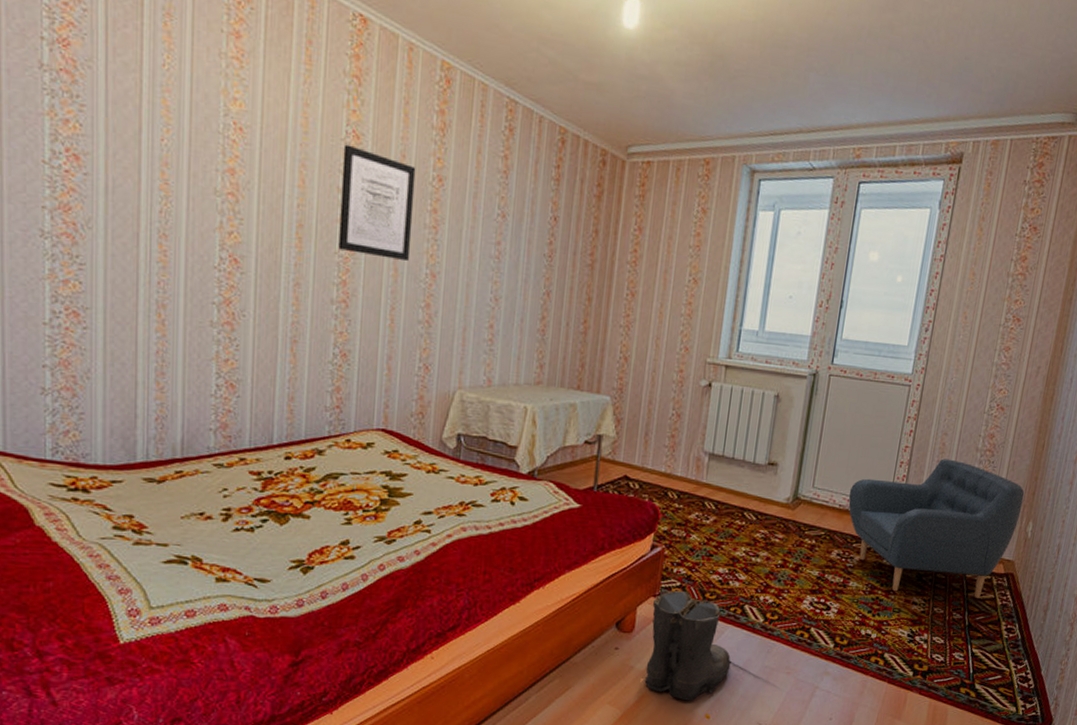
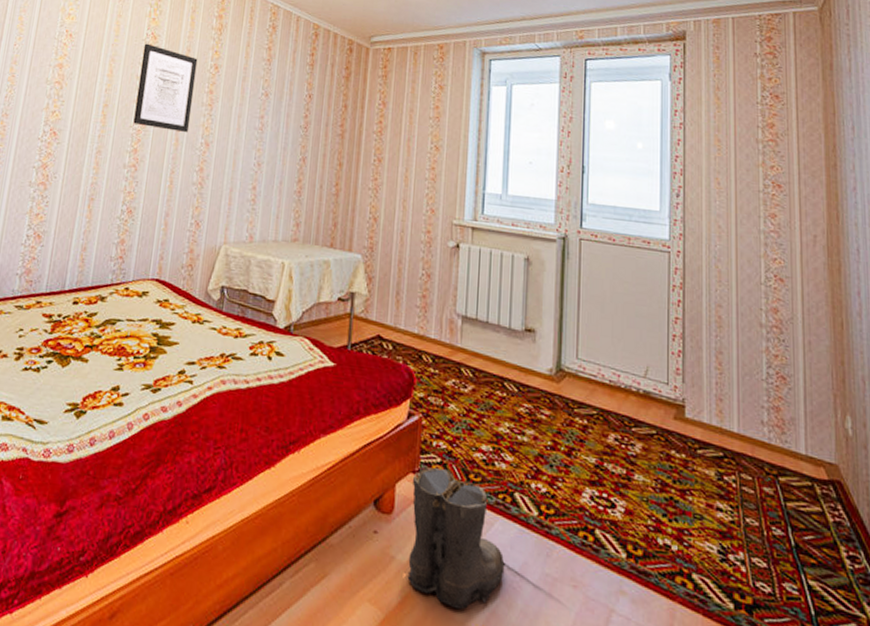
armchair: present [848,458,1025,598] -> none [618,333,833,510]

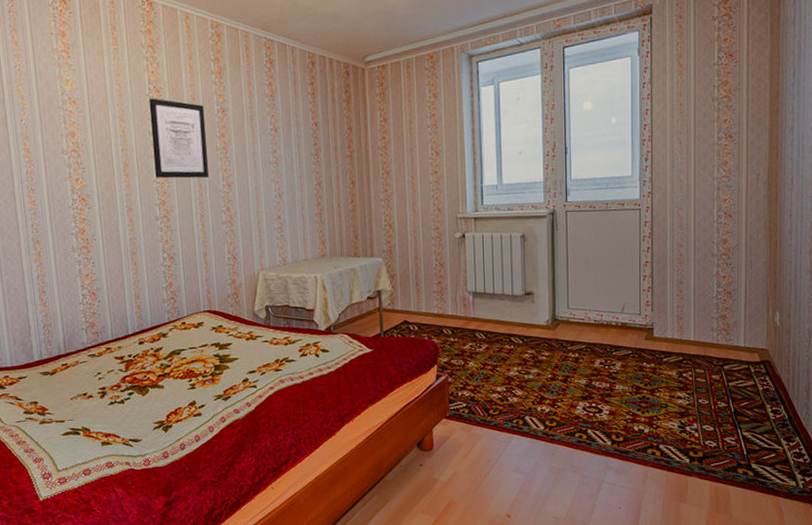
boots: present [405,467,505,610] -> none [446,410,522,504]

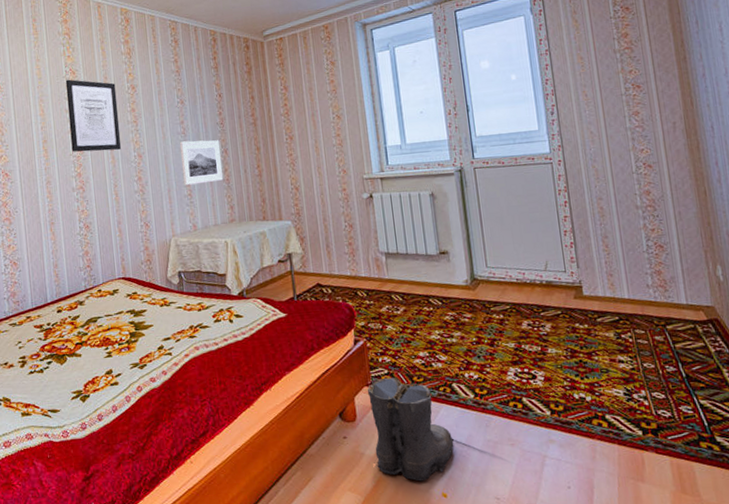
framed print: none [272,171,315,218] -> present [180,140,223,185]
boots: none [446,410,522,504] -> present [367,377,454,482]

